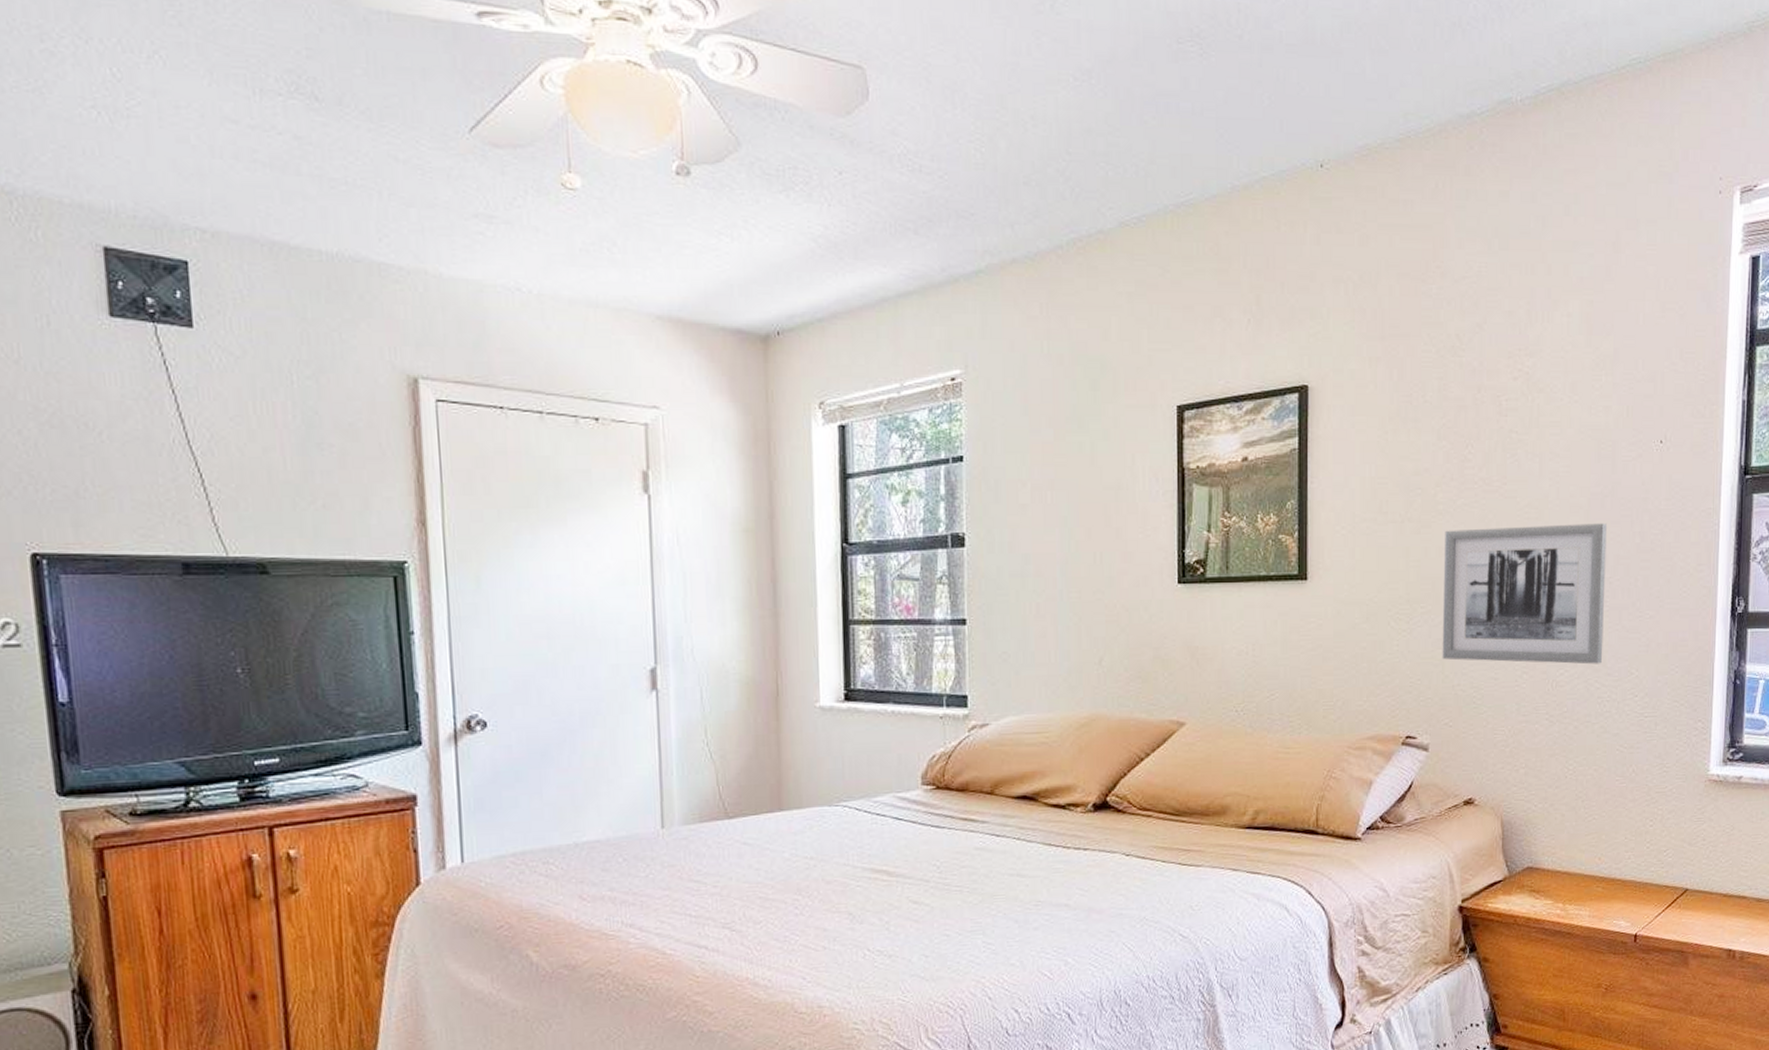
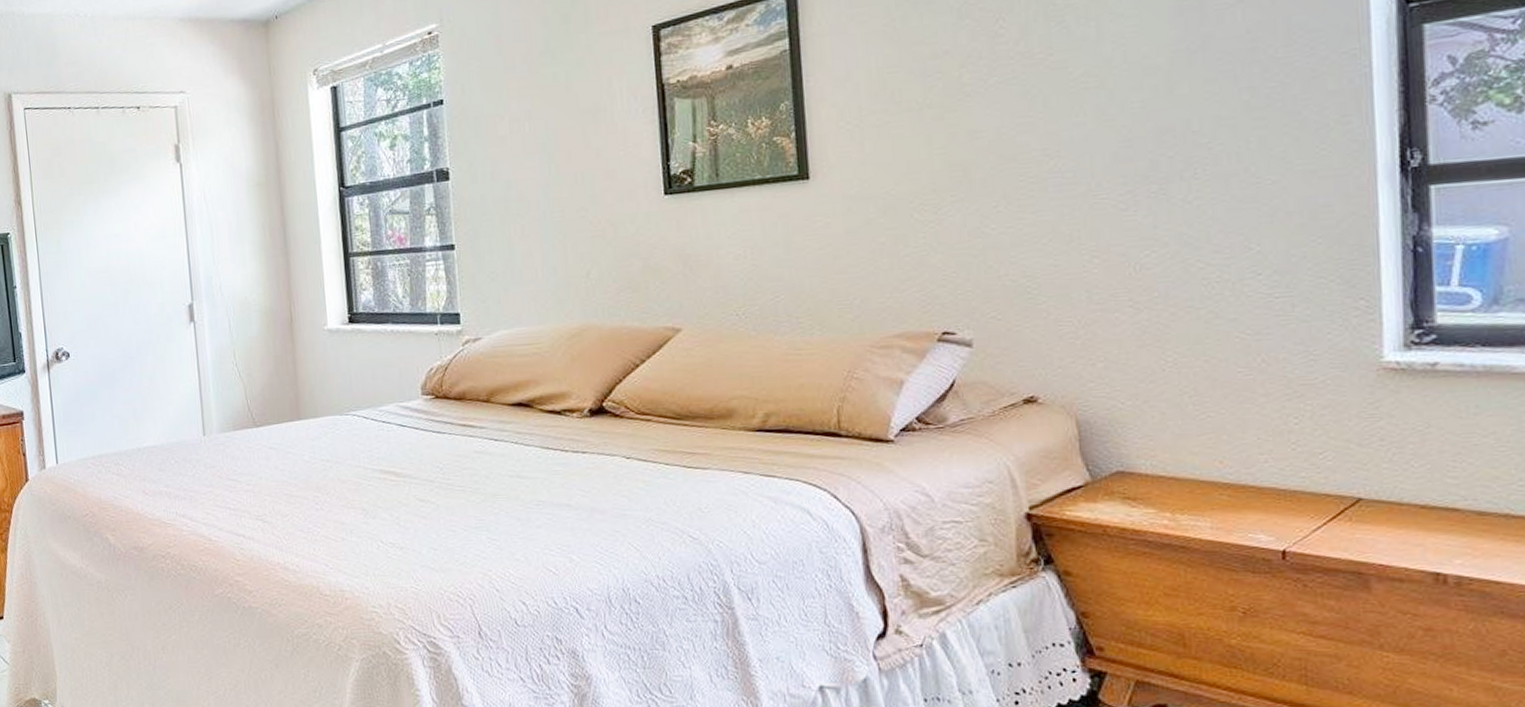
wall art: present [1442,523,1606,665] -> none [976,82,1206,249]

